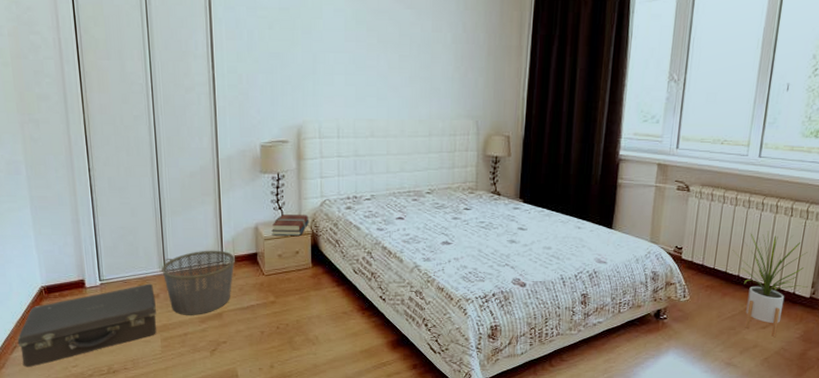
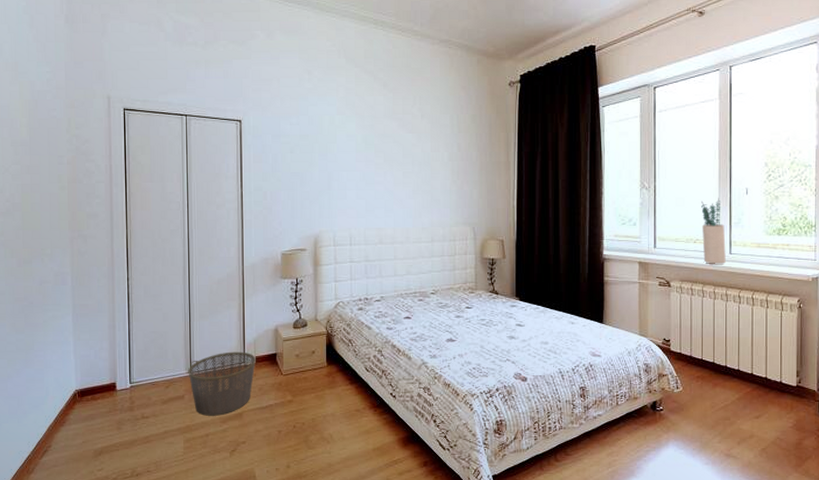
suitcase: present [17,283,156,368] -> none [48,385,180,472]
books: present [271,214,309,236] -> none [290,316,325,336]
vase: none [729,93,758,168] -> present [701,197,726,264]
house plant: present [732,231,808,338] -> none [717,322,793,427]

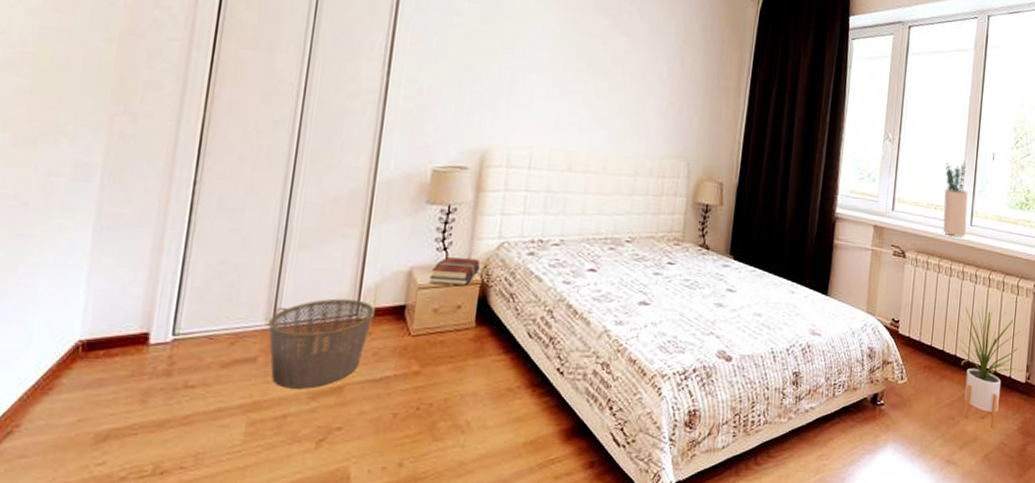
books: none [290,316,325,336] -> present [429,257,480,285]
house plant: none [717,322,793,427] -> present [949,306,1023,430]

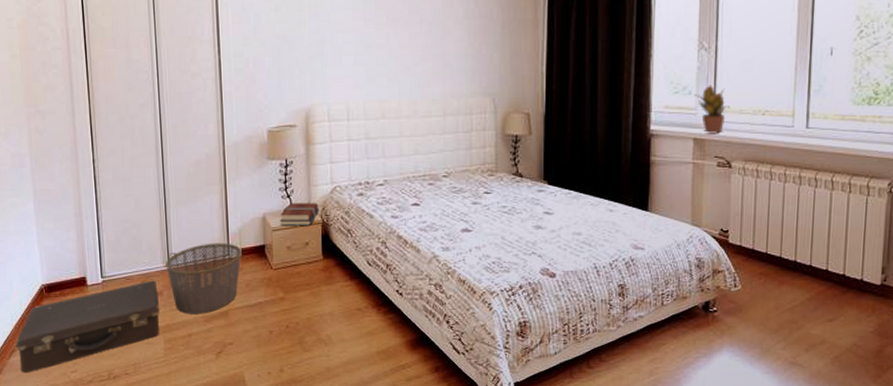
suitcase: none [13,341,251,466] -> present [15,280,159,374]
potted plant: none [877,174,908,223] -> present [693,85,731,134]
vase: present [943,160,968,237] -> none [773,59,802,140]
house plant: present [949,306,1023,430] -> none [786,210,877,332]

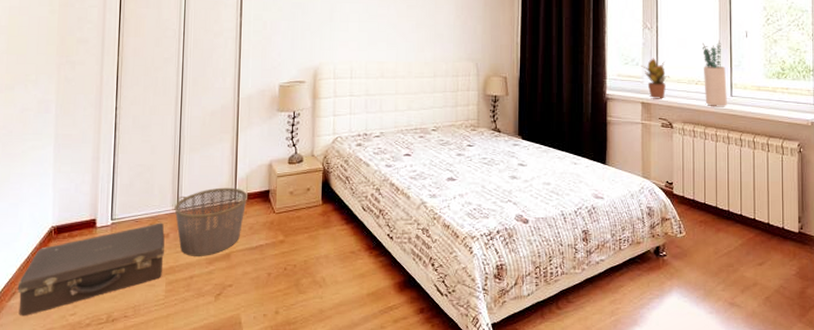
books: present [280,203,320,226] -> none [285,151,321,172]
vase: none [773,59,802,140] -> present [703,39,727,106]

